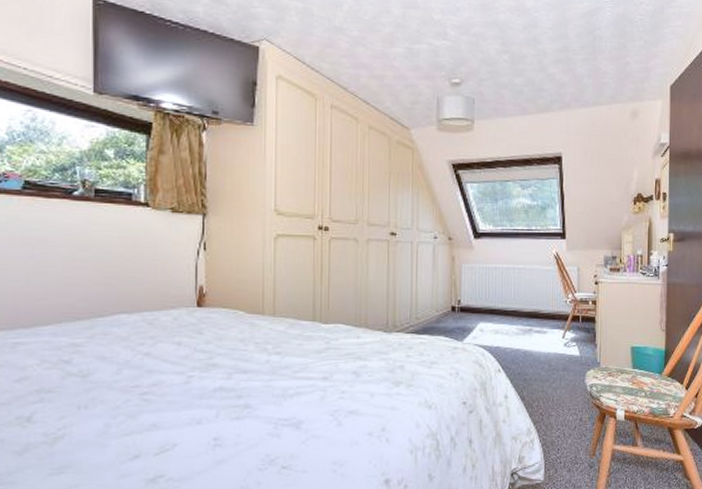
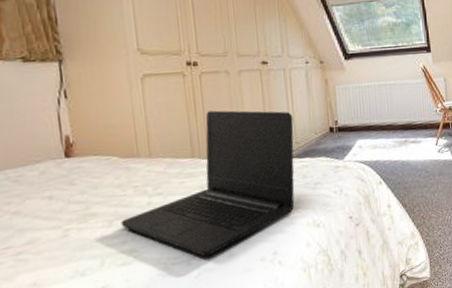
laptop: none [239,276,416,422] -> present [121,110,295,257]

